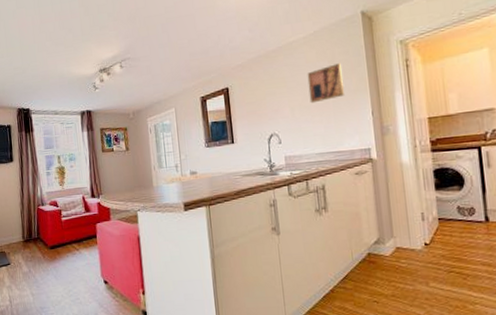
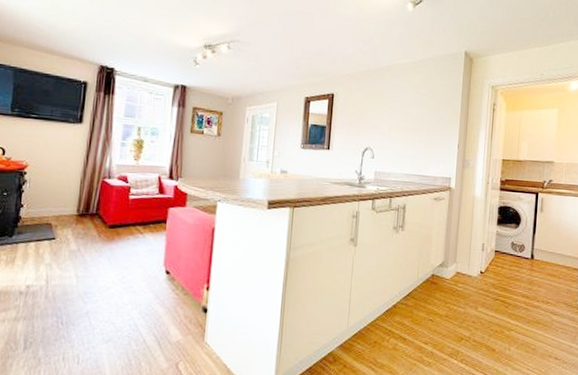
wall art: present [307,63,345,104] -> none [407,93,441,126]

